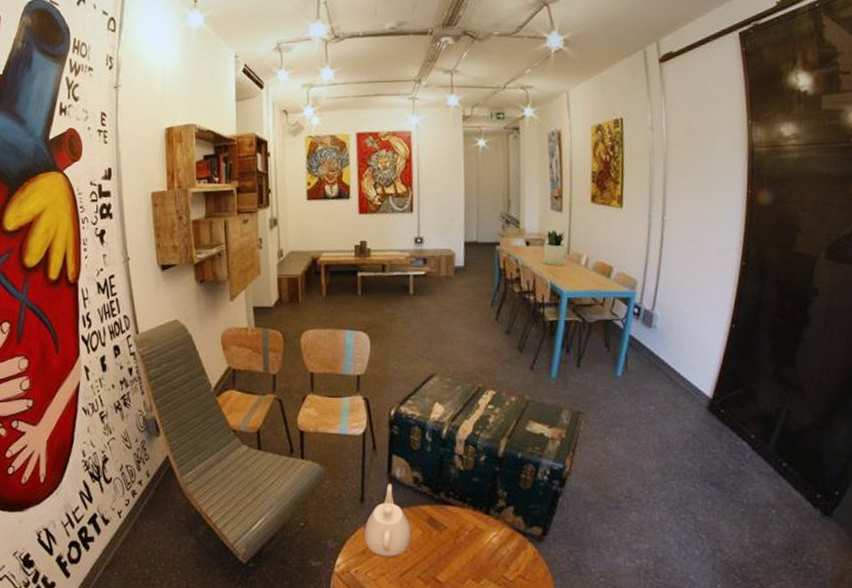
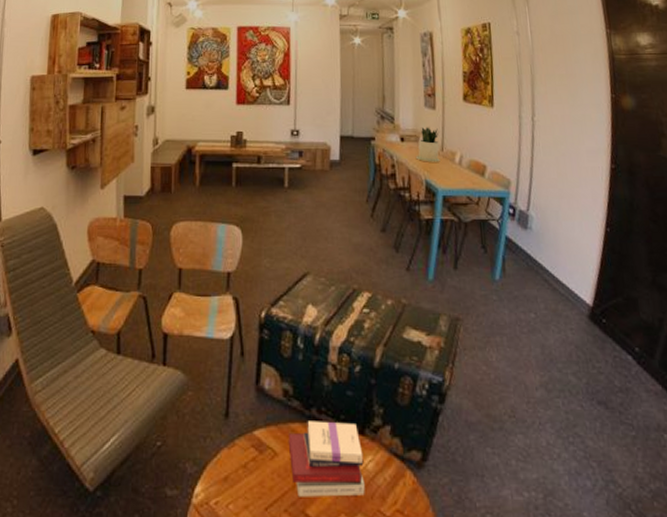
teapot: present [364,483,412,557] -> none [227,396,280,486]
books: none [419,503,490,566] -> present [288,421,365,497]

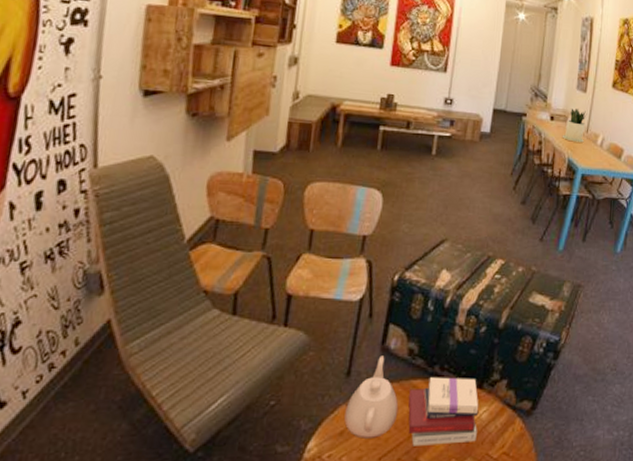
teapot: none [227,396,280,486] -> present [344,355,399,439]

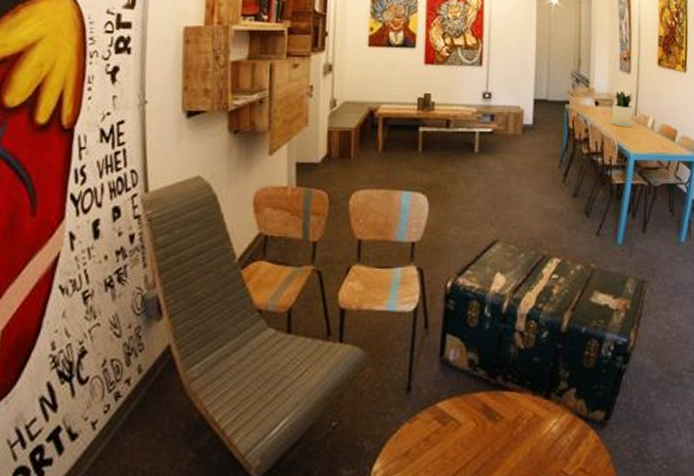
teapot: present [344,355,399,439] -> none [408,368,463,459]
books: present [408,377,479,446] -> none [472,388,549,465]

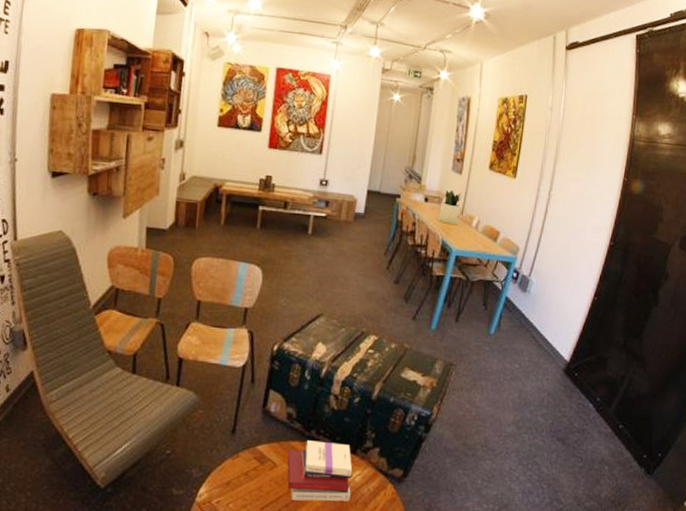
books: none [472,388,549,465] -> present [287,440,353,503]

